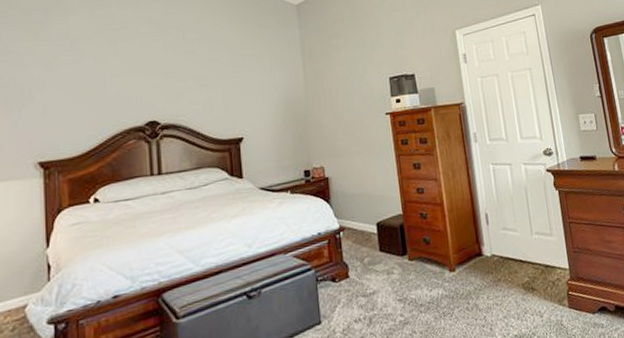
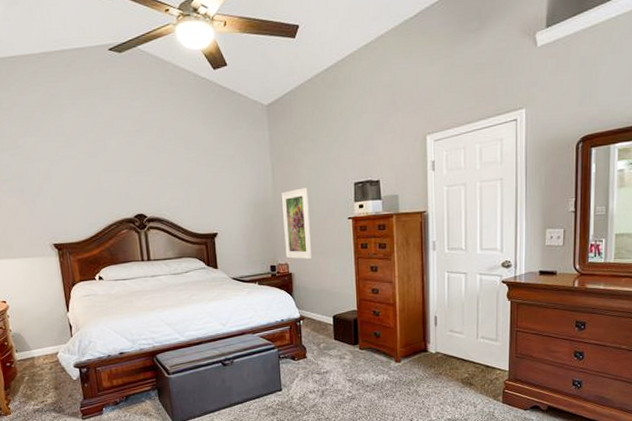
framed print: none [313,84,350,161] -> present [281,187,312,260]

